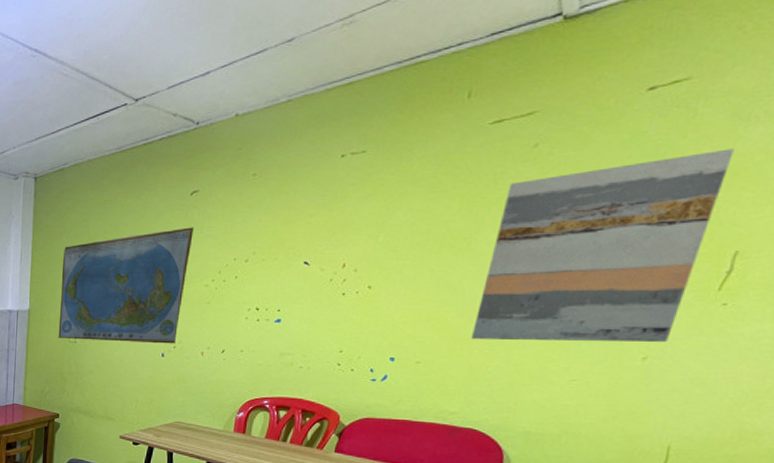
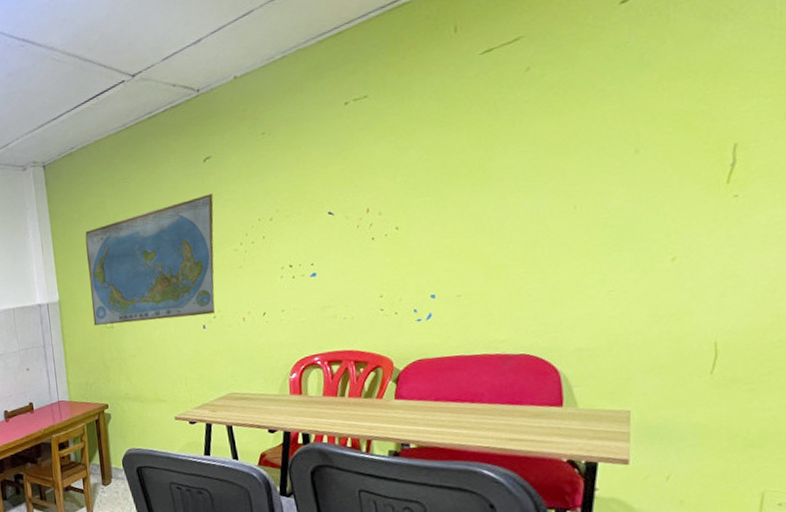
wall art: present [470,148,734,342] -> none [504,47,712,266]

